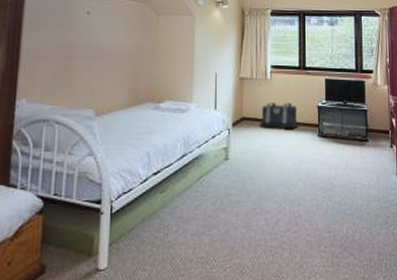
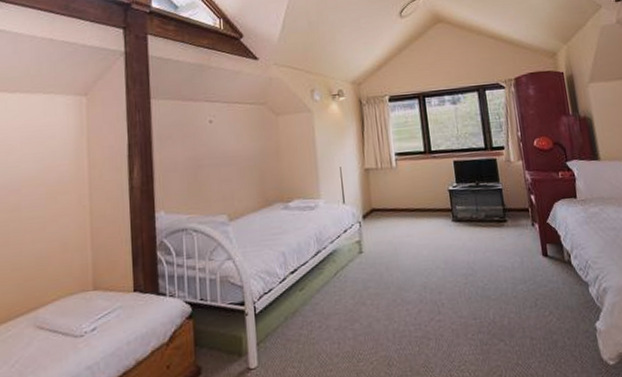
storage crate: present [260,102,299,128] -> none [390,189,431,218]

